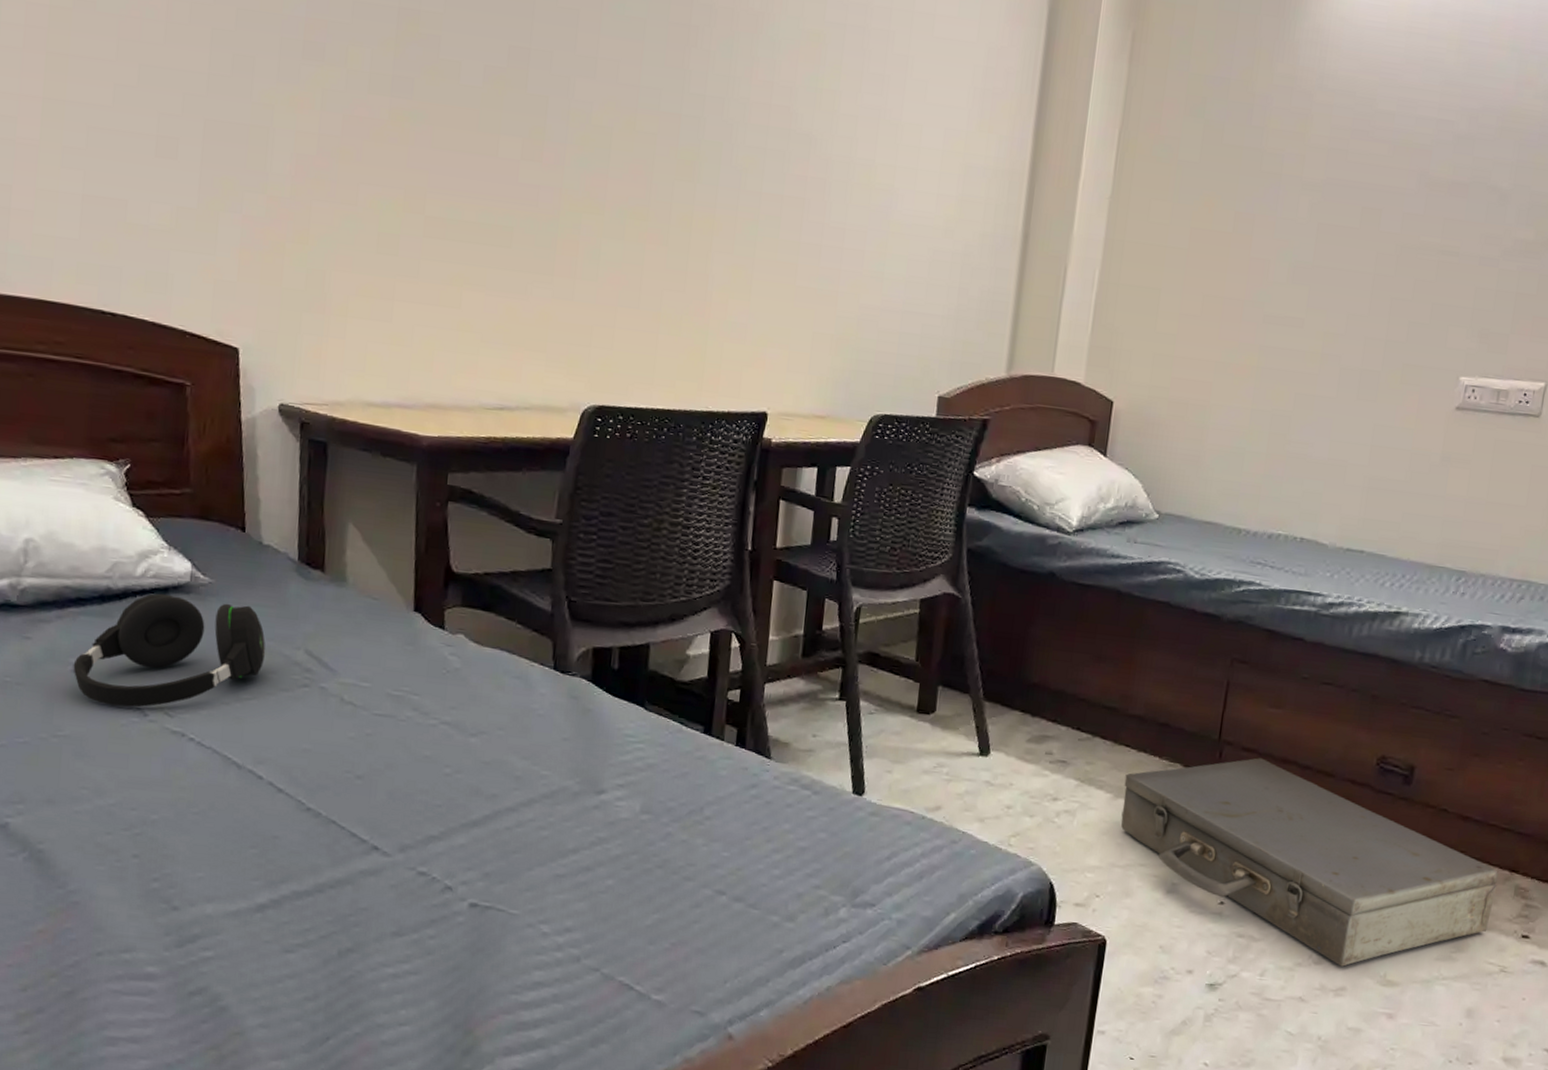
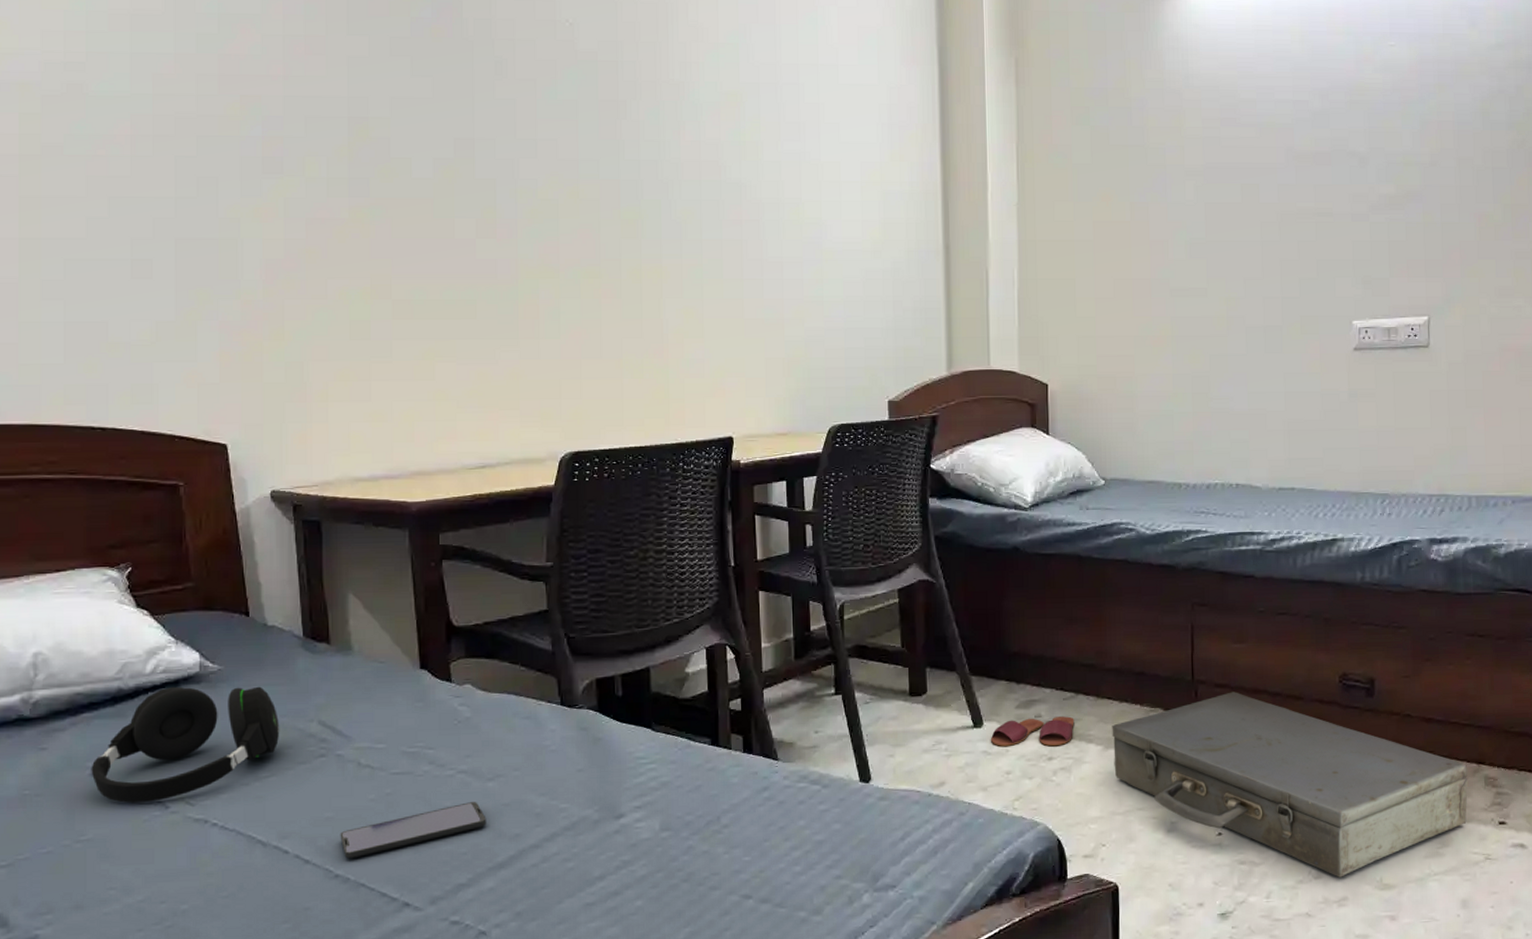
smartphone: none [315,754,465,795] -> present [340,802,486,859]
slippers: none [995,753,1087,788] -> present [990,716,1074,747]

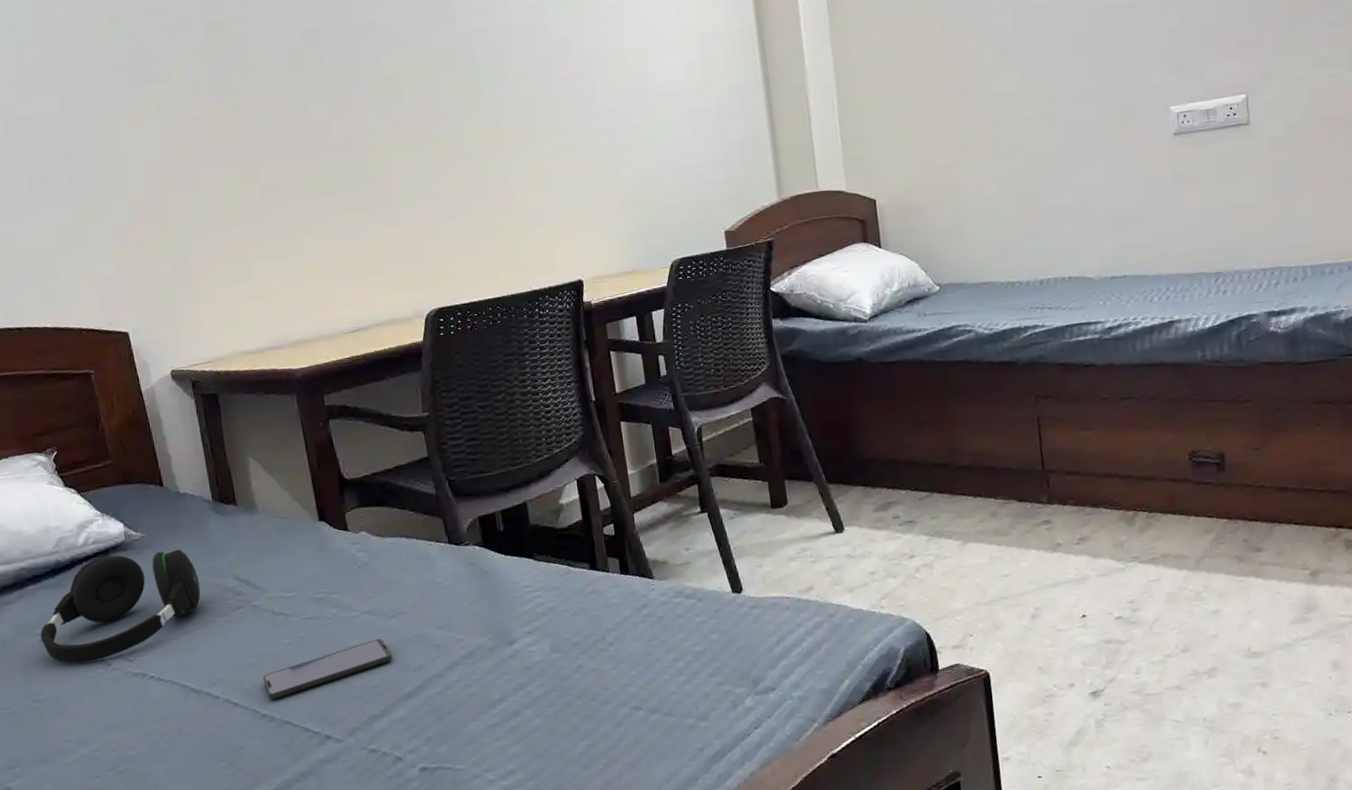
slippers: present [990,716,1074,747] -> none [852,515,932,549]
briefcase: present [1112,692,1468,877] -> none [968,478,1330,649]

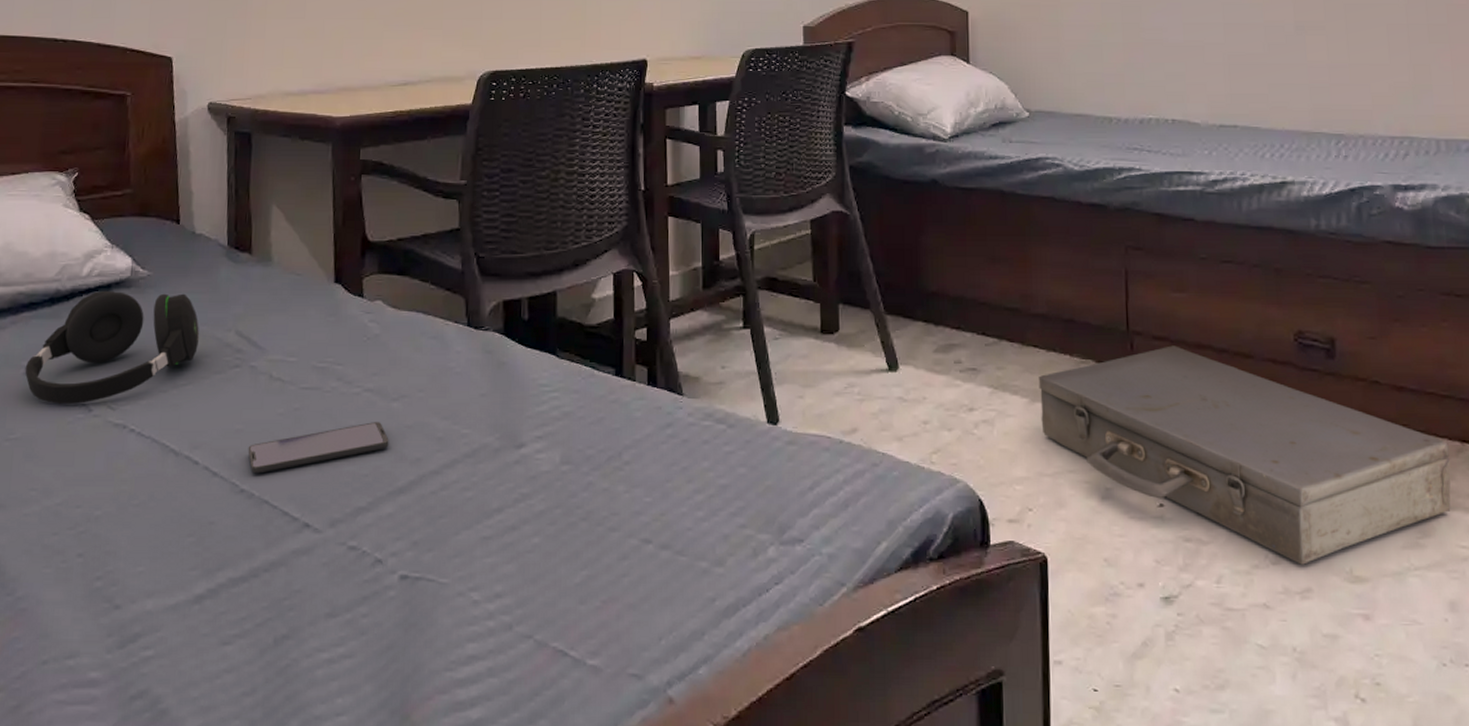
briefcase: none [968,478,1330,649] -> present [1038,345,1451,565]

